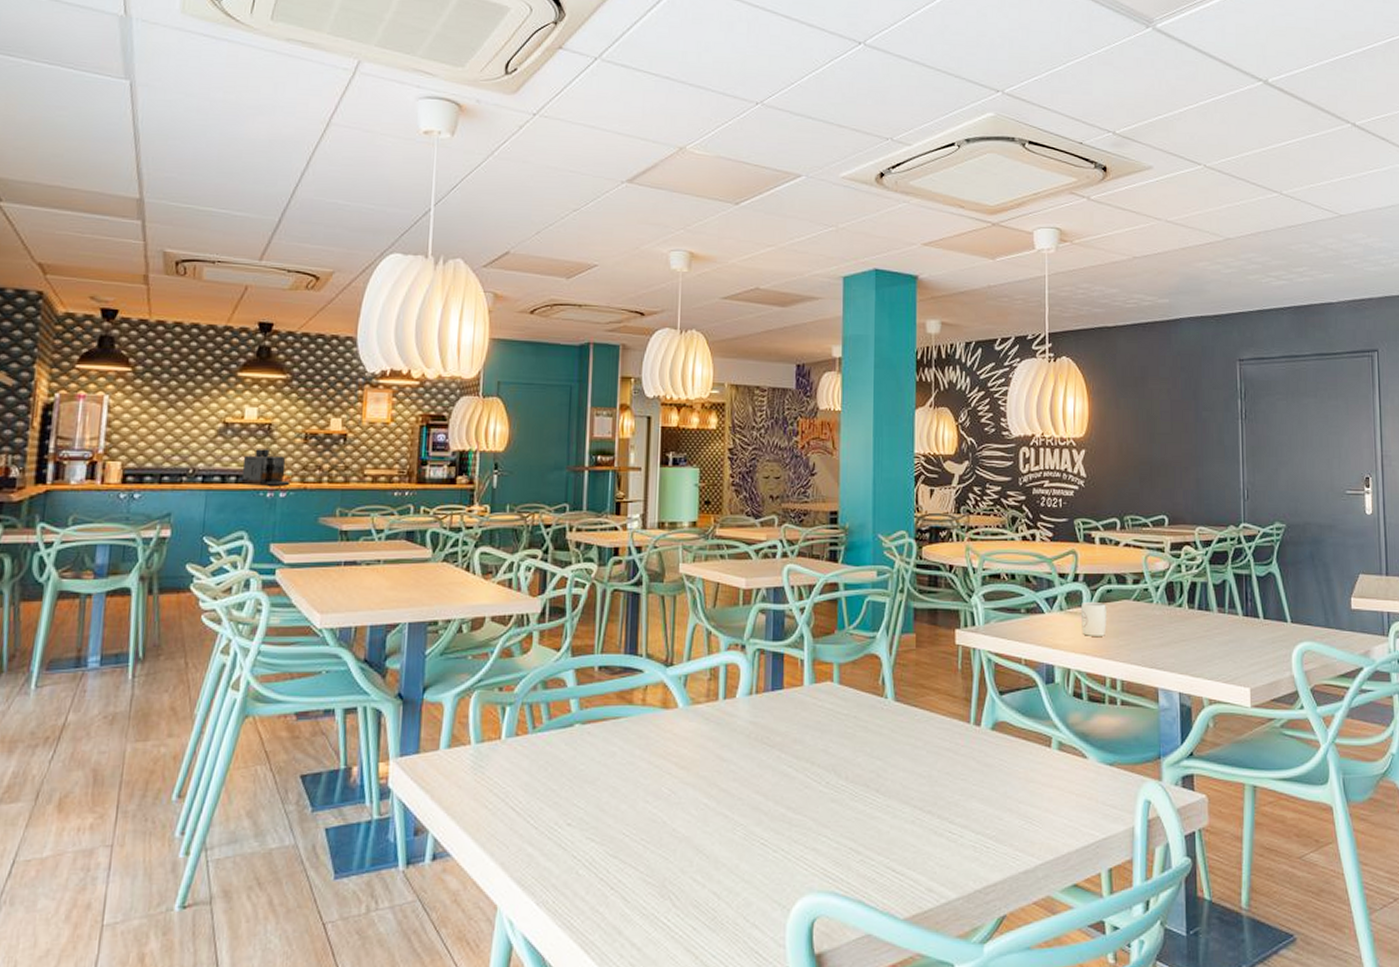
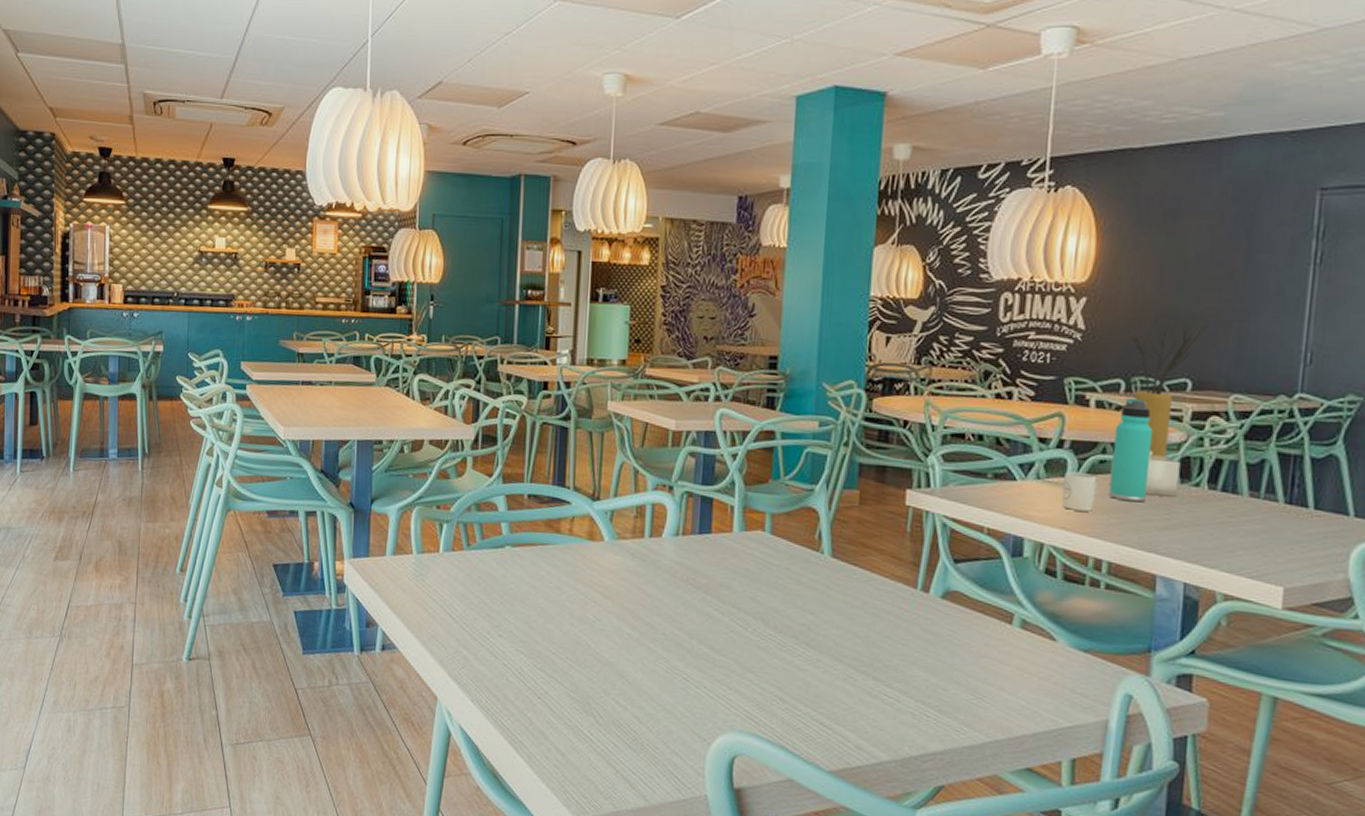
coffee machine: present [241,449,291,487] -> none [215,276,255,311]
thermos bottle: none [1116,534,1145,625] -> present [1108,397,1154,503]
sugar bowl: none [1116,578,1167,618] -> present [1109,450,1181,497]
vase: none [1122,459,1175,584] -> present [1132,310,1209,458]

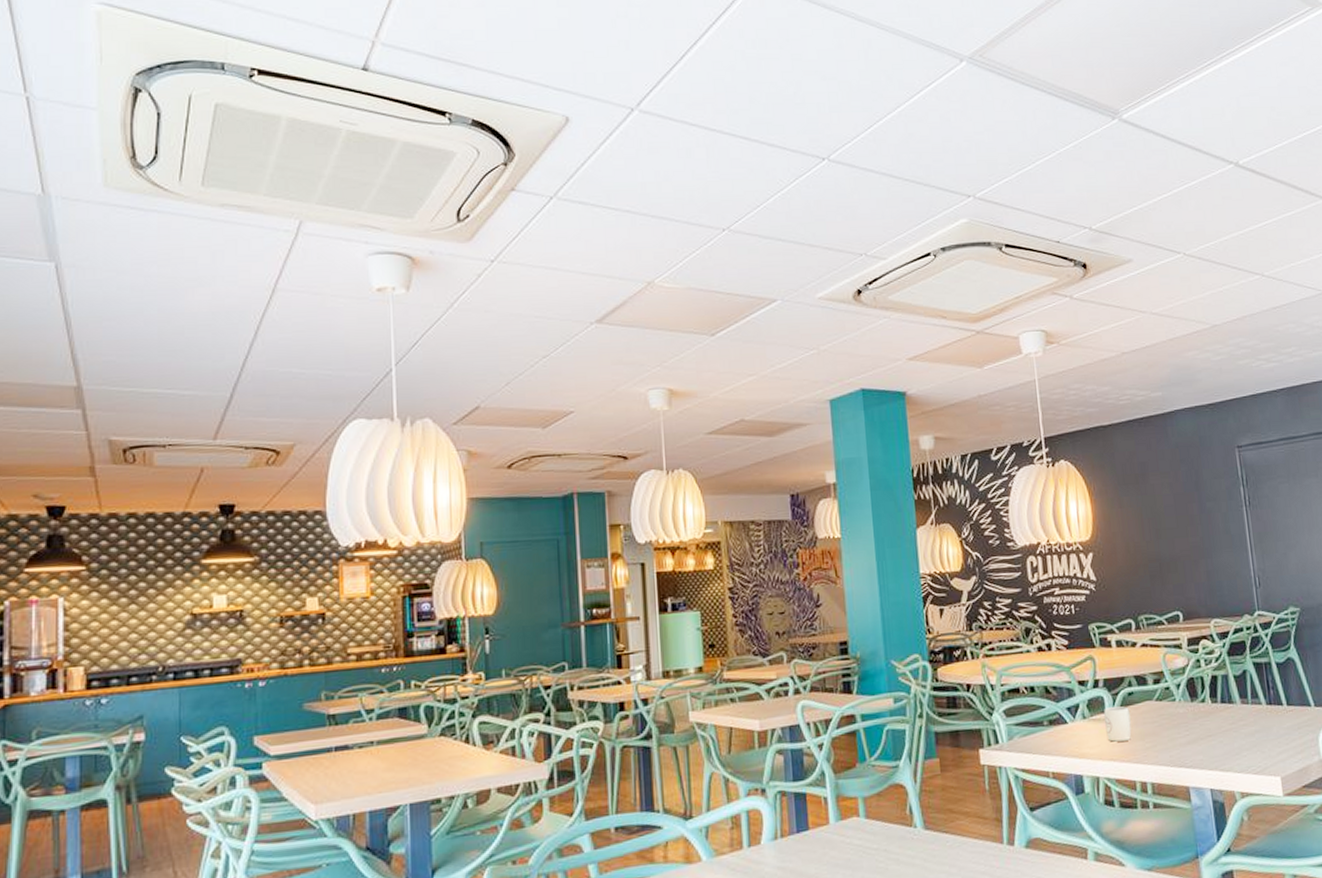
thermos bottle: present [1108,397,1154,503] -> none [1134,633,1168,726]
sugar bowl: present [1109,450,1181,497] -> none [1136,677,1191,717]
vase: present [1132,310,1209,458] -> none [1132,556,1185,683]

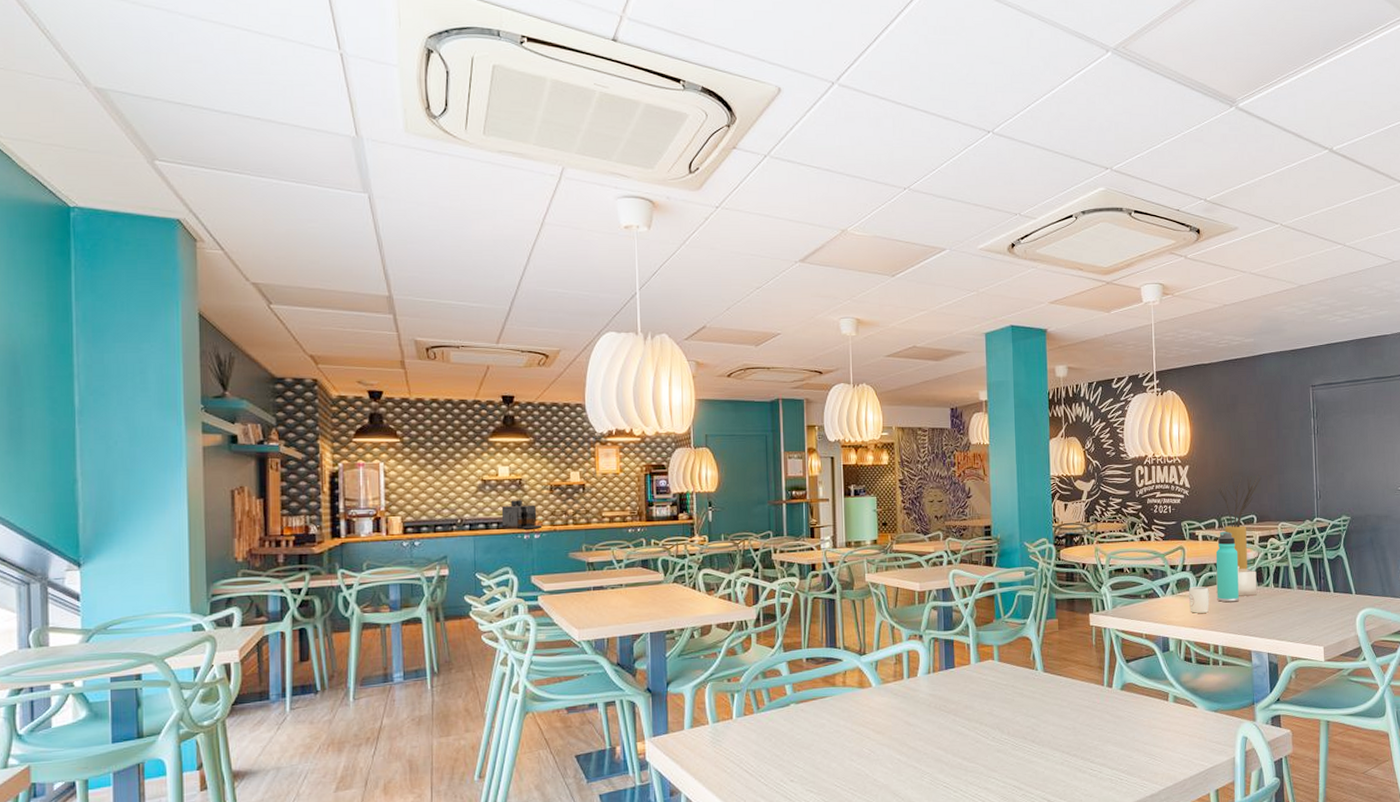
coffee machine: none [216,637,270,678] -> present [501,500,543,531]
vase: none [1132,556,1185,683] -> present [1219,470,1262,570]
thermos bottle: none [1134,633,1168,726] -> present [1215,531,1239,603]
sugar bowl: none [1136,677,1191,717] -> present [1216,566,1257,596]

